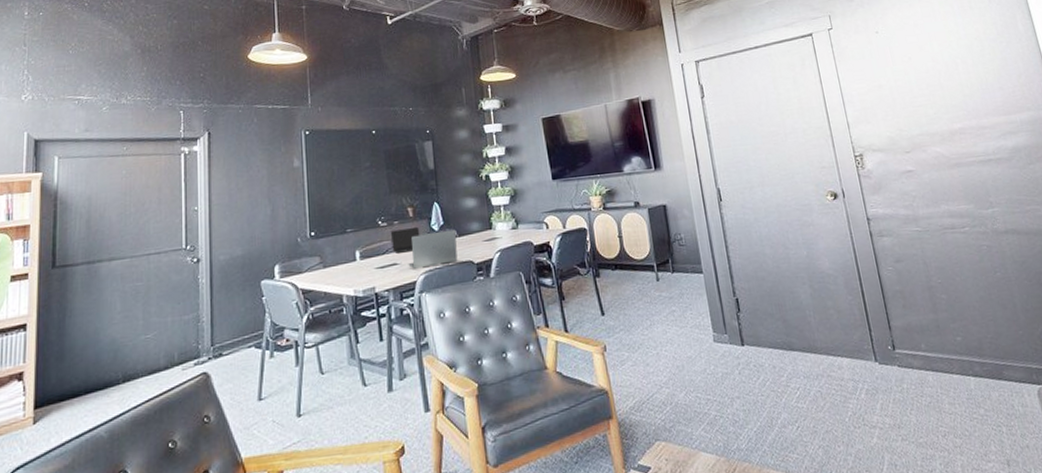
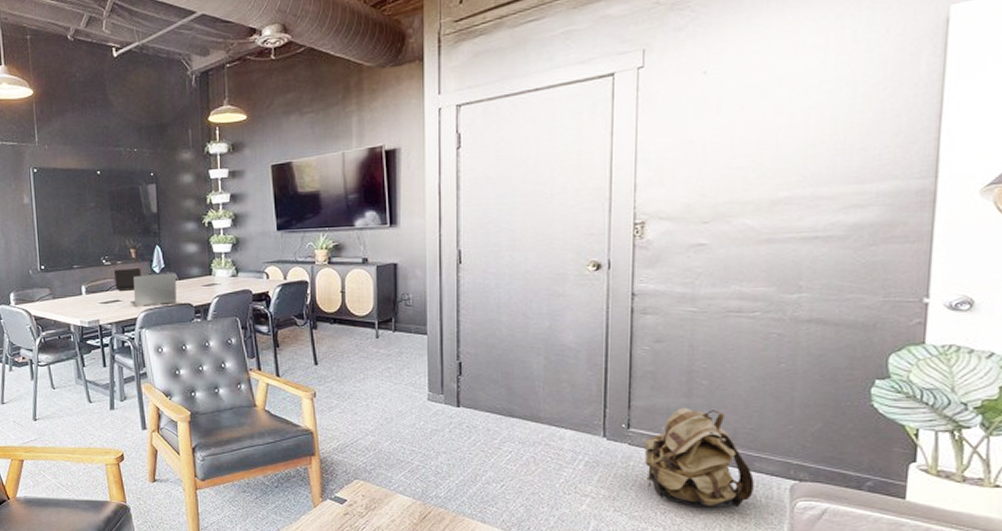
backpack: none [910,322,1011,425] -> present [644,407,754,508]

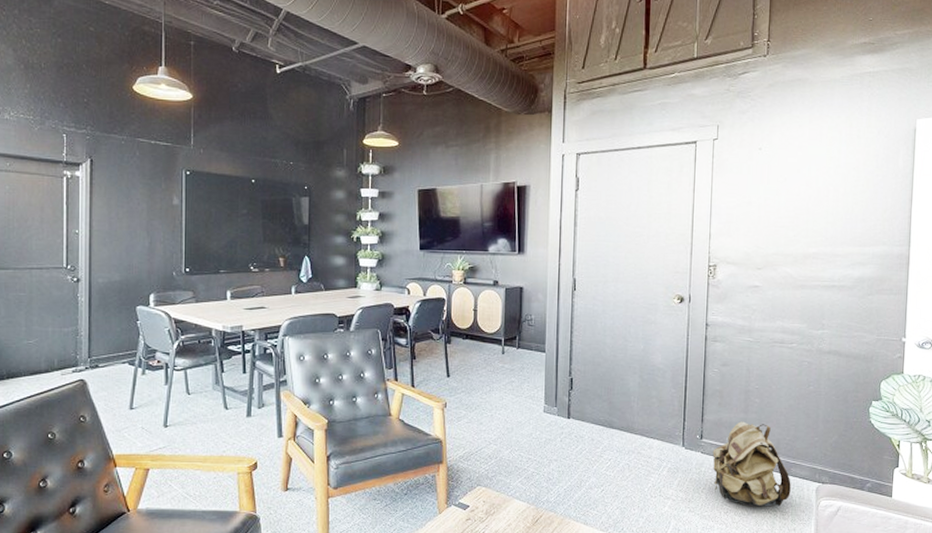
laptop: present [114,267,142,291] -> none [262,276,289,298]
laptop: present [130,273,177,307] -> none [275,283,322,314]

